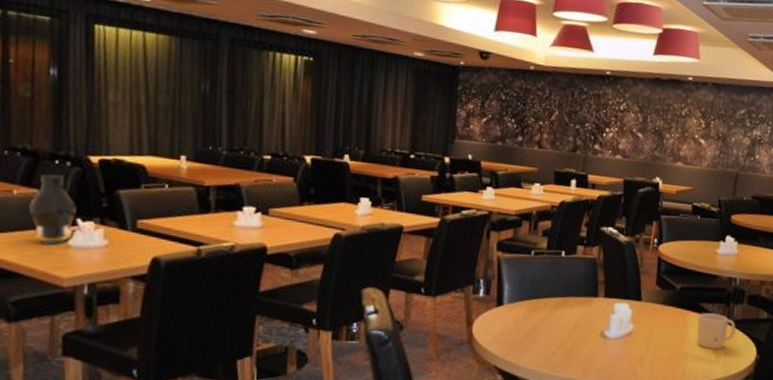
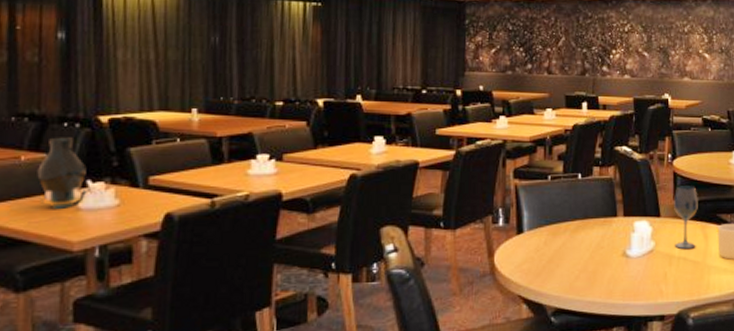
wineglass: none [653,271,681,336] -> present [674,186,698,250]

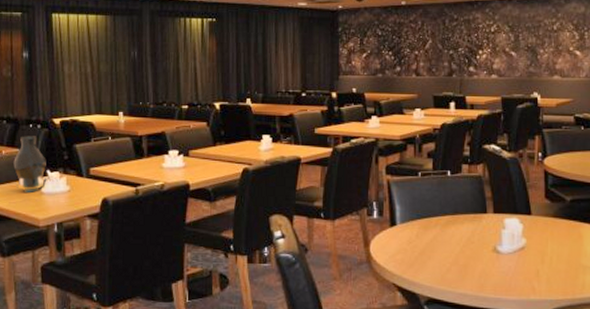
wineglass: present [674,186,698,250] -> none [546,184,571,249]

